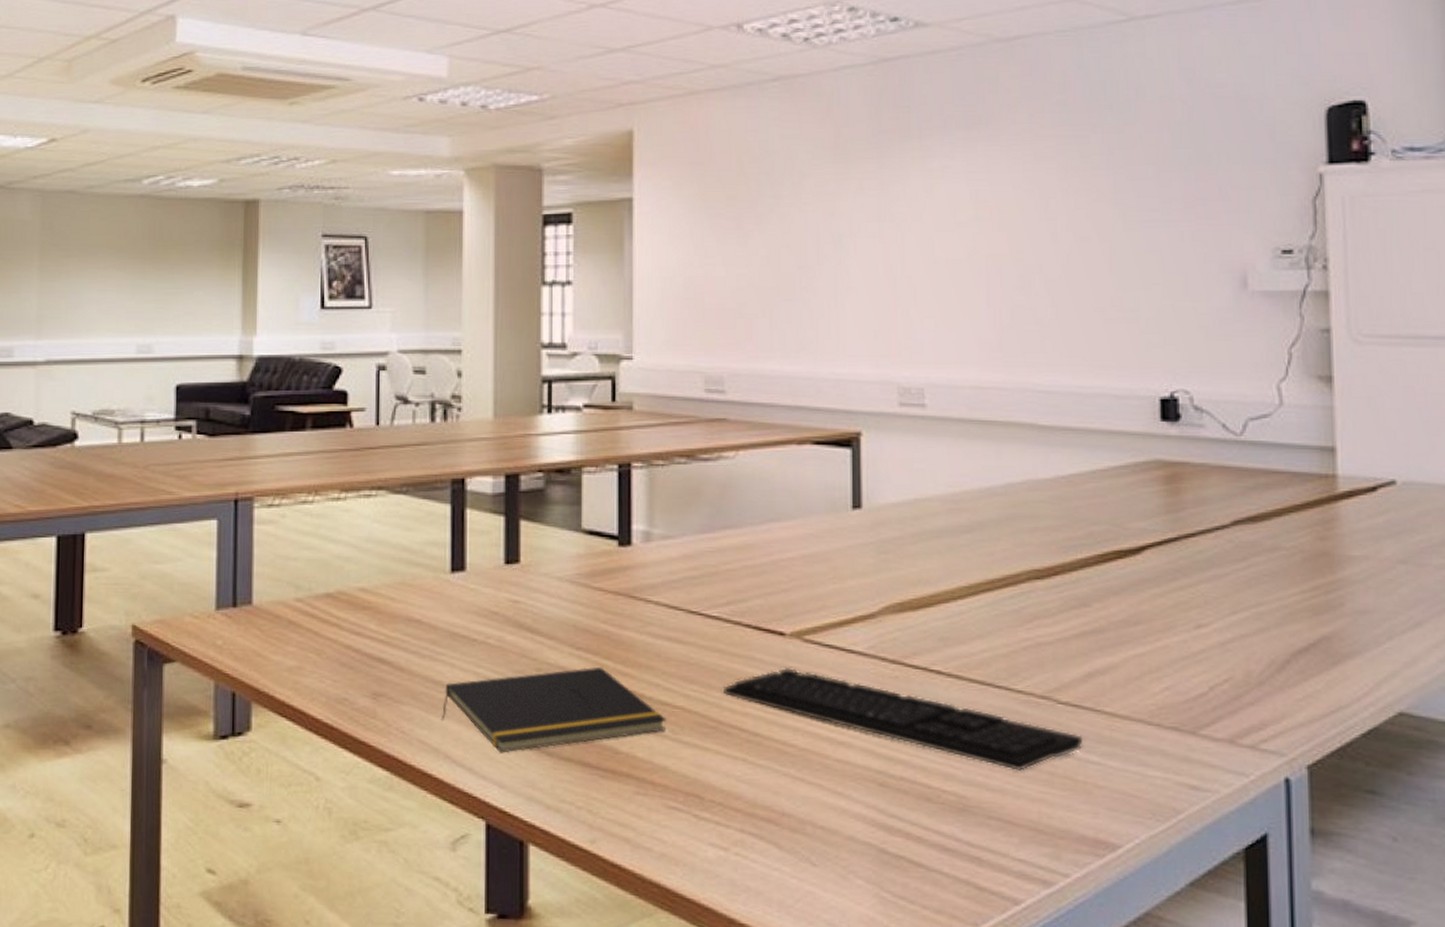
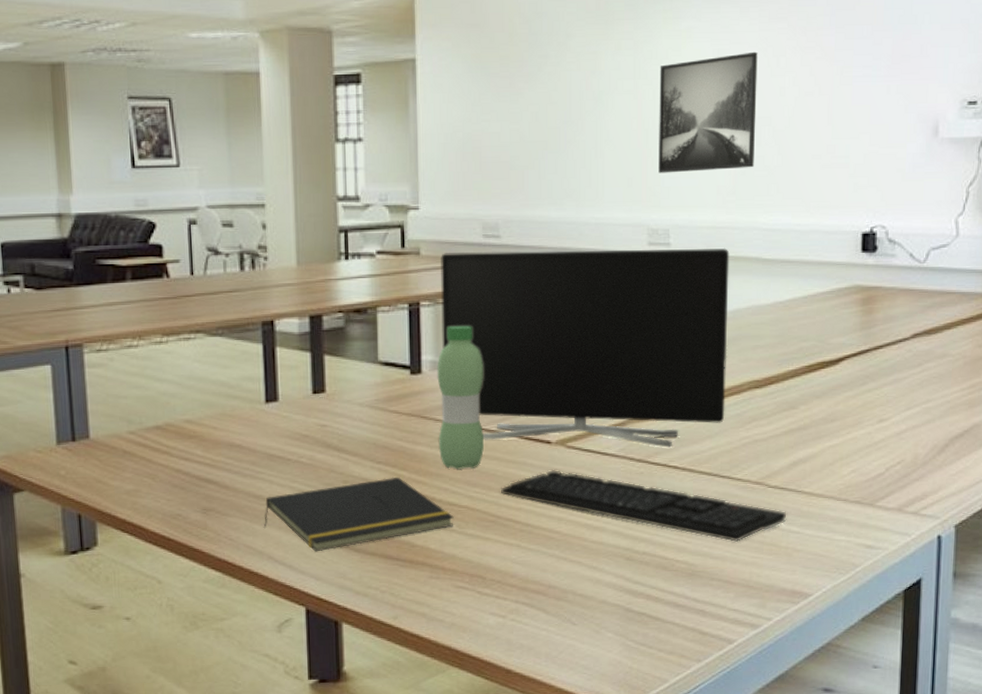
water bottle: none [649,491,705,662] -> present [437,325,485,470]
monitor: none [656,408,999,648] -> present [441,247,730,448]
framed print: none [908,193,1024,325] -> present [658,51,758,173]

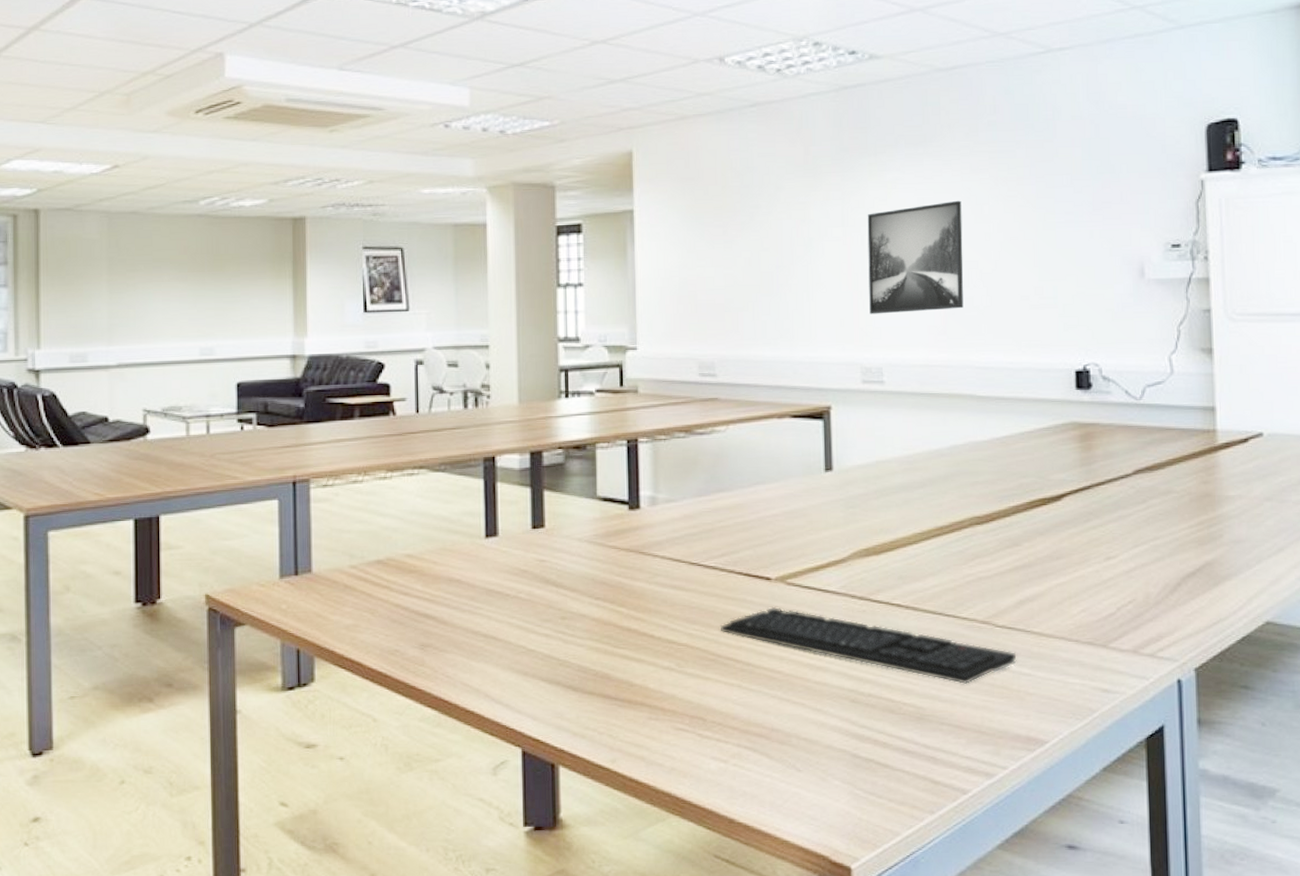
notepad: present [263,477,454,552] -> none [480,613,673,691]
water bottle: present [437,325,485,470] -> none [655,461,704,606]
monitor: present [441,247,730,448] -> none [658,385,947,585]

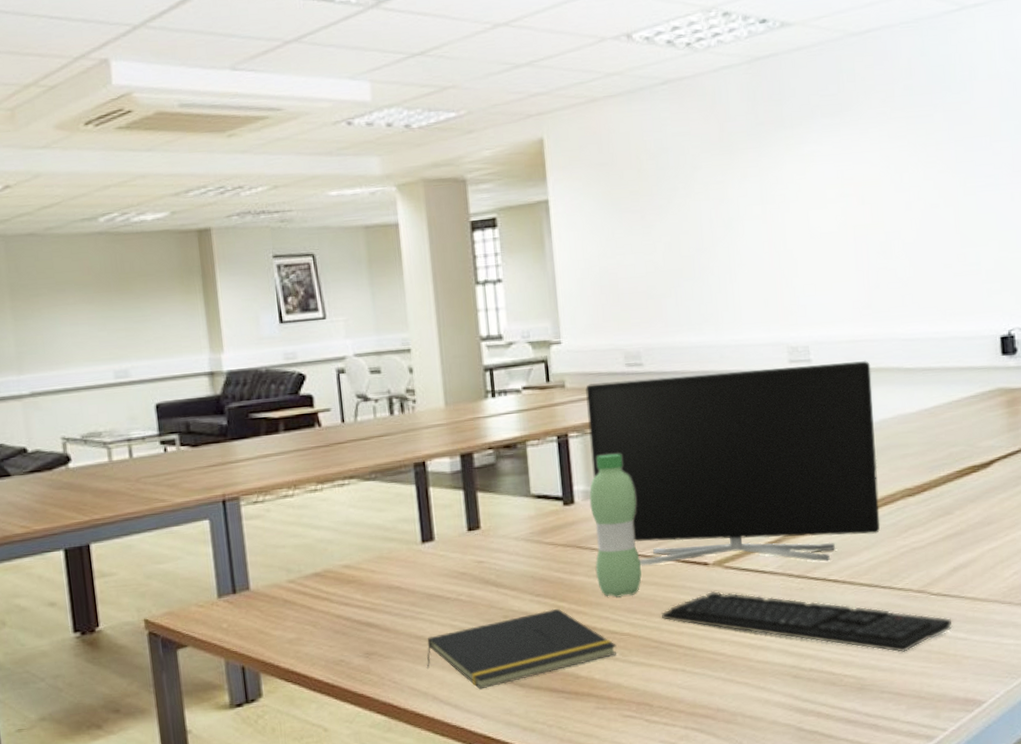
notepad: none [480,613,673,691] -> present [426,608,617,690]
water bottle: none [655,461,704,606] -> present [589,454,642,598]
monitor: none [658,385,947,585] -> present [586,360,881,566]
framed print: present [867,200,963,314] -> none [786,169,887,293]

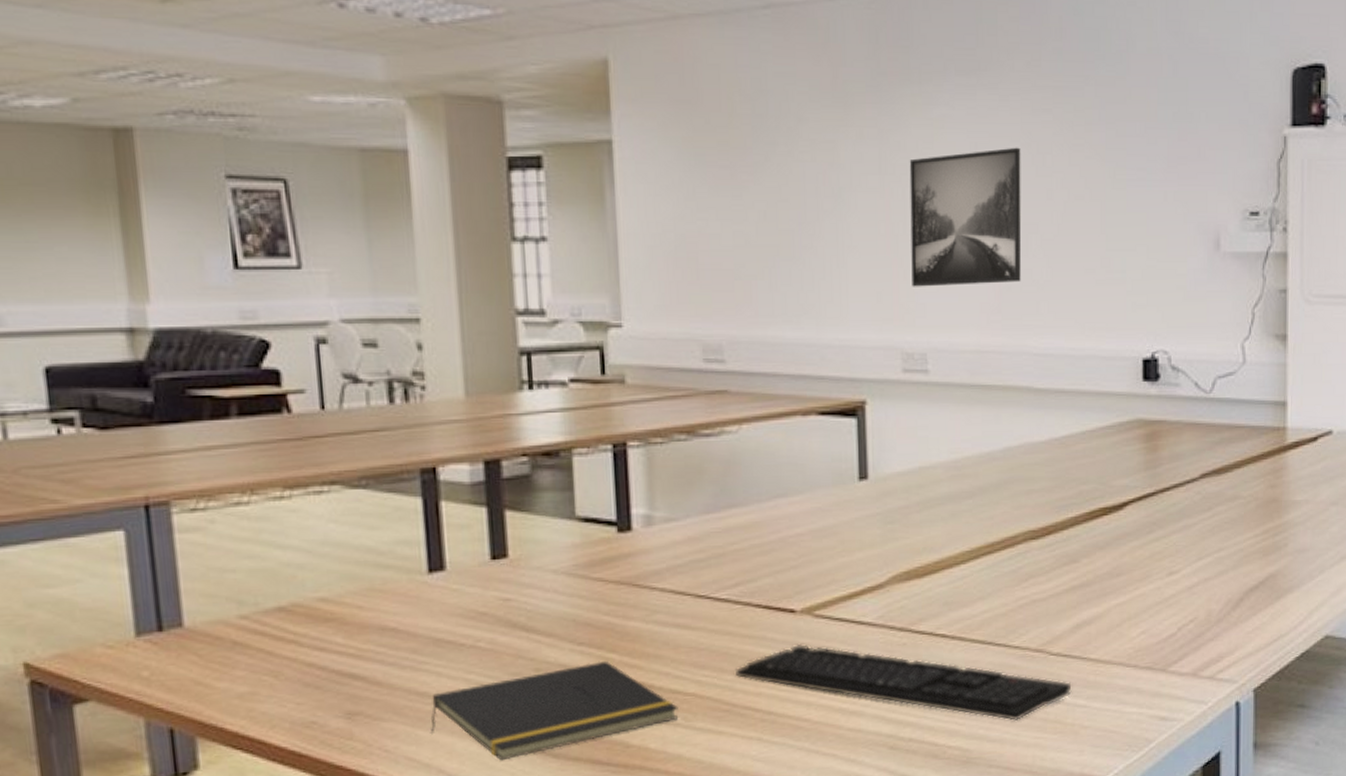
monitor: present [586,360,881,566] -> none [651,375,999,613]
water bottle: present [589,454,642,598] -> none [651,470,714,649]
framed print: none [786,169,887,293] -> present [909,147,1022,287]

